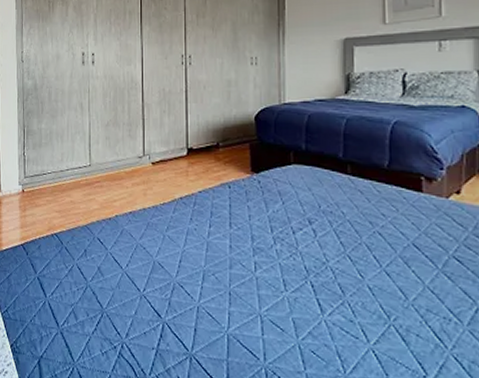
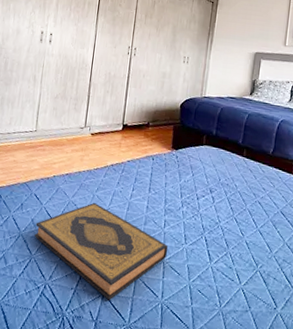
hardback book: none [103,244,264,364] -> present [34,202,168,301]

